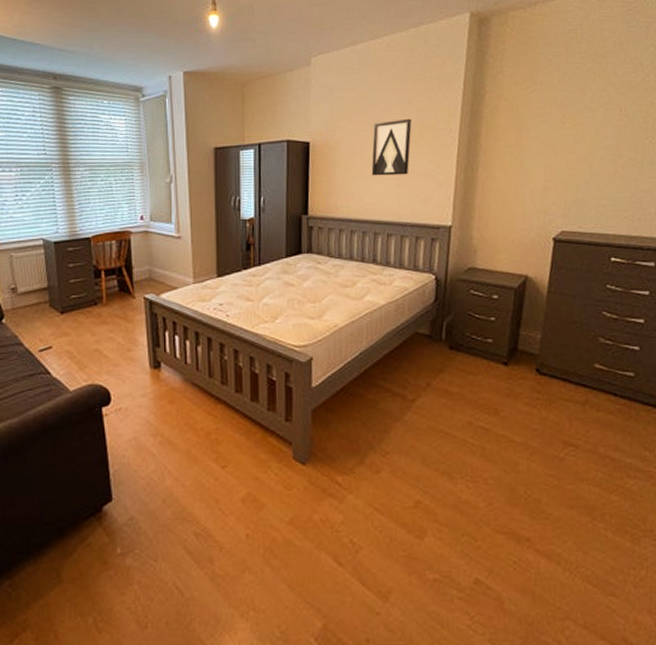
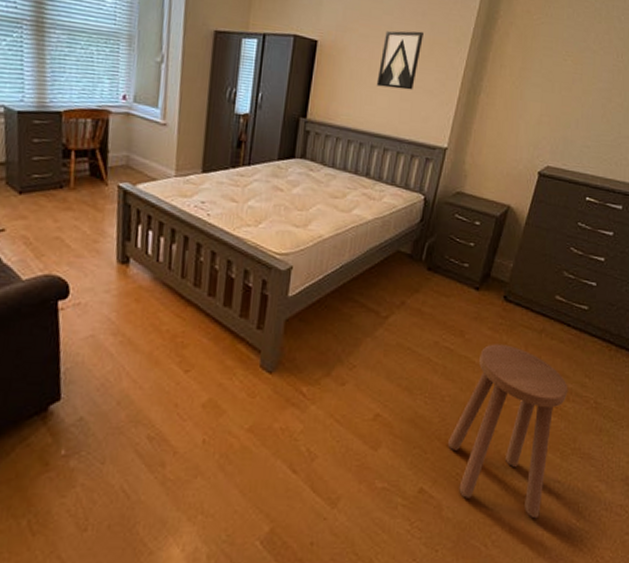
stool: none [499,420,628,611] -> present [448,344,569,519]

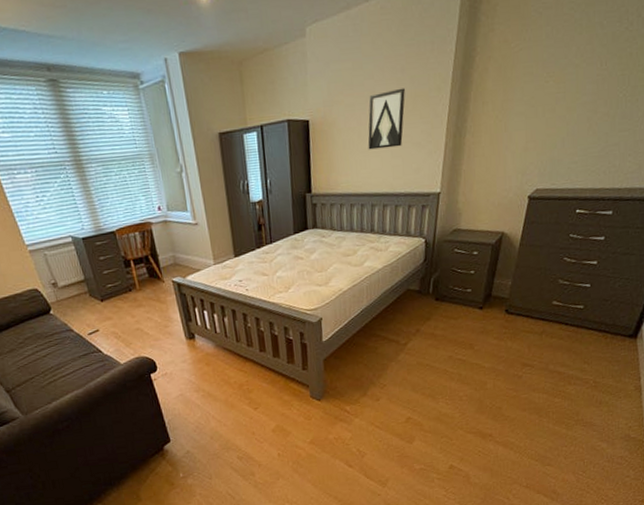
stool: present [448,344,569,519] -> none [469,348,570,475]

